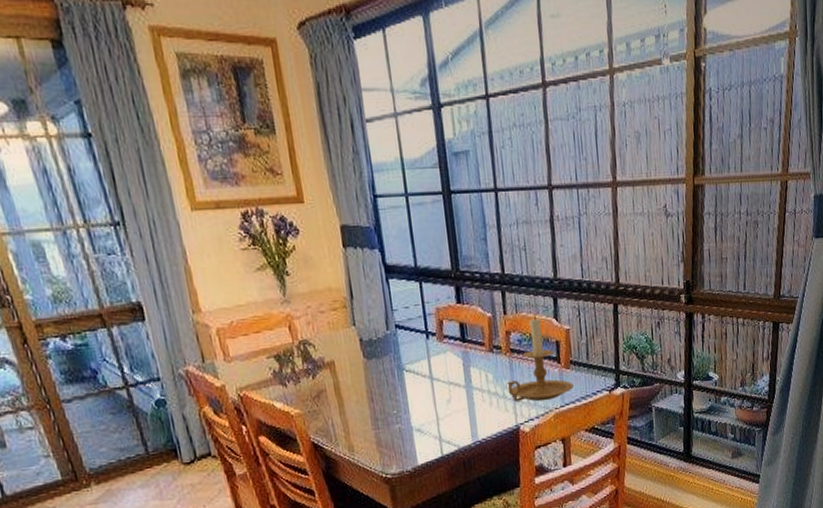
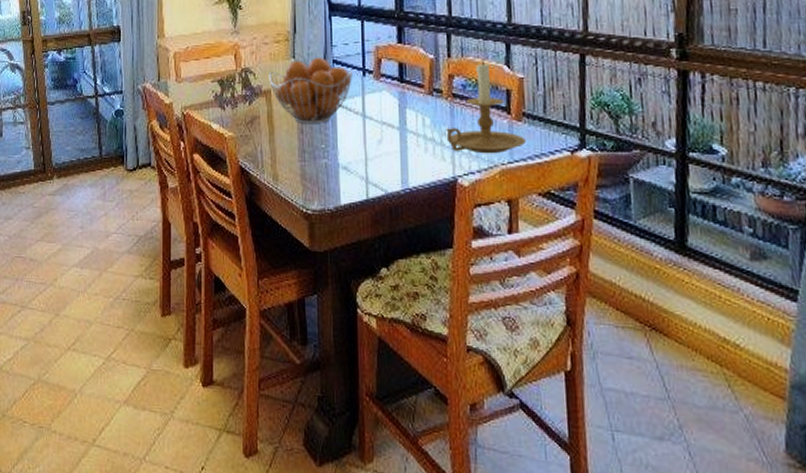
fruit basket: none [329,322,417,392] -> present [268,57,352,123]

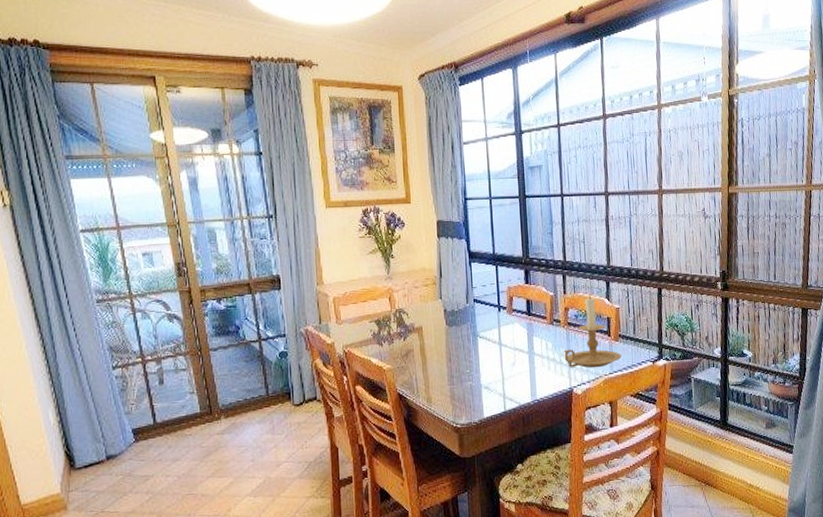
fruit basket: present [268,57,352,123] -> none [419,297,490,353]

